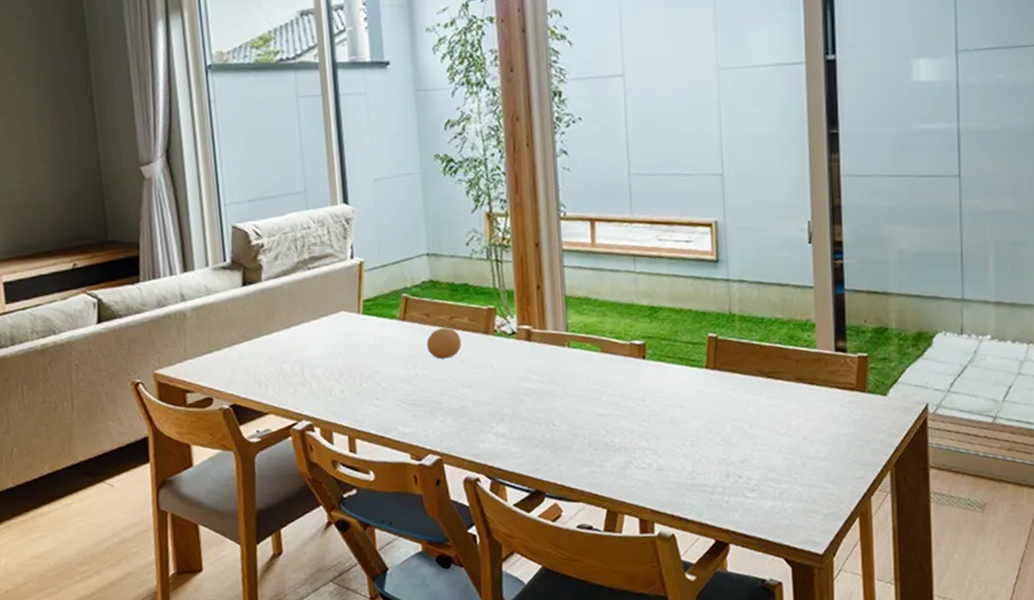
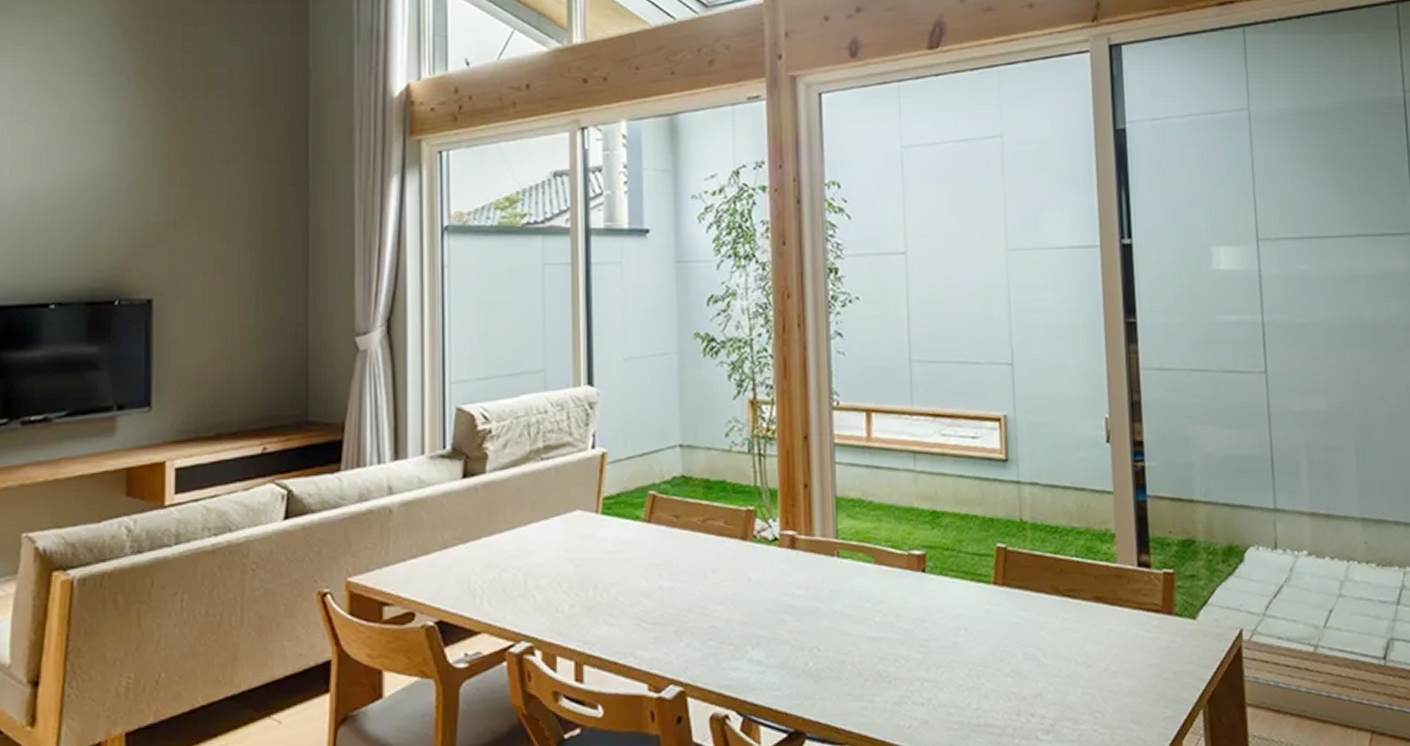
fruit: present [427,327,462,359] -> none [675,531,715,569]

